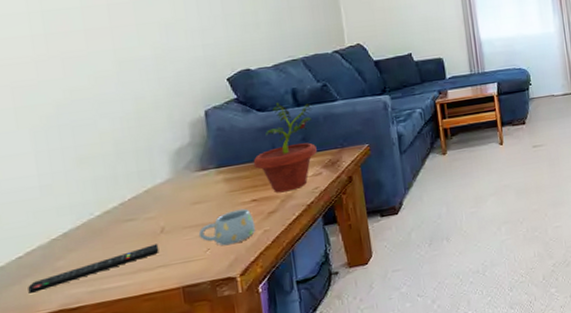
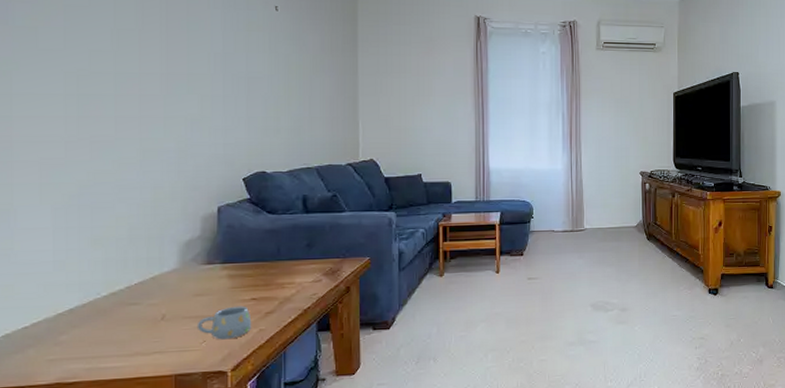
remote control: present [28,244,159,295] -> none [29,330,158,365]
potted plant: present [253,102,317,193] -> none [257,207,322,295]

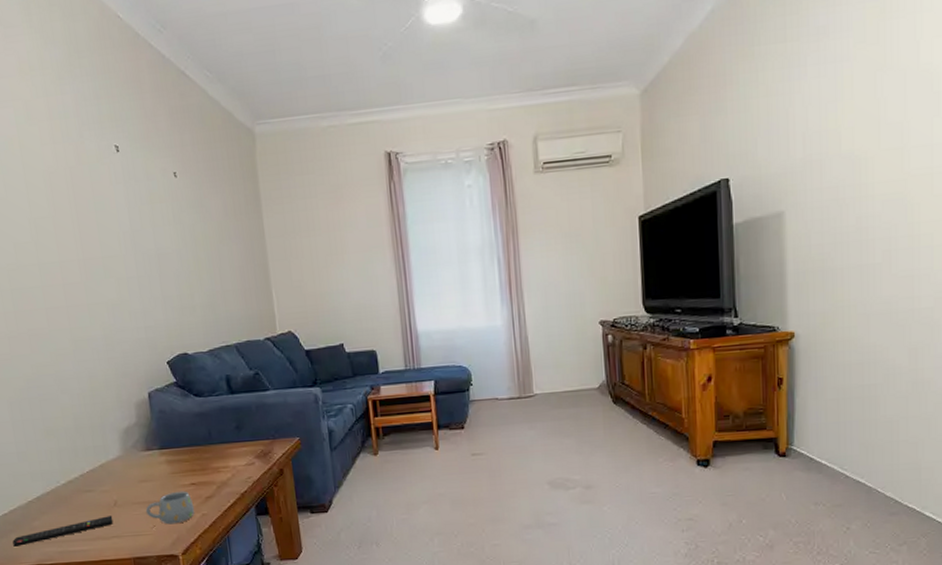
remote control: none [29,330,158,365] -> present [12,515,113,548]

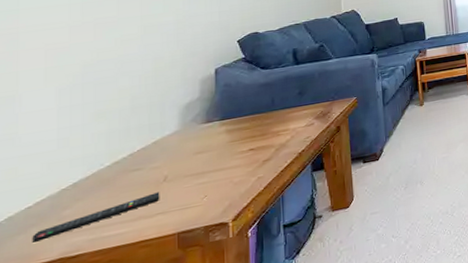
mug: present [145,491,195,525] -> none [198,157,251,193]

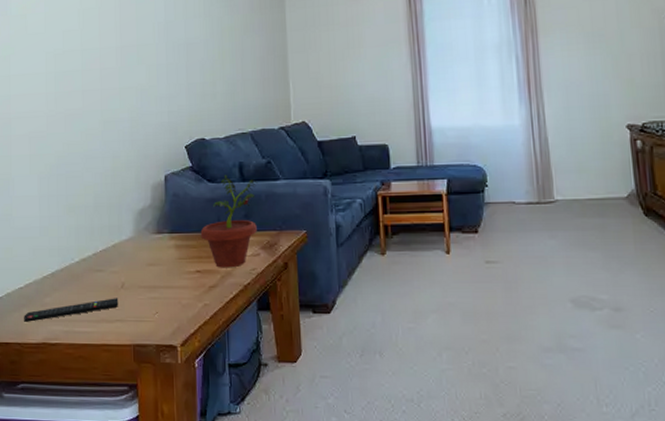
potted plant: none [253,61,311,143] -> present [200,175,258,268]

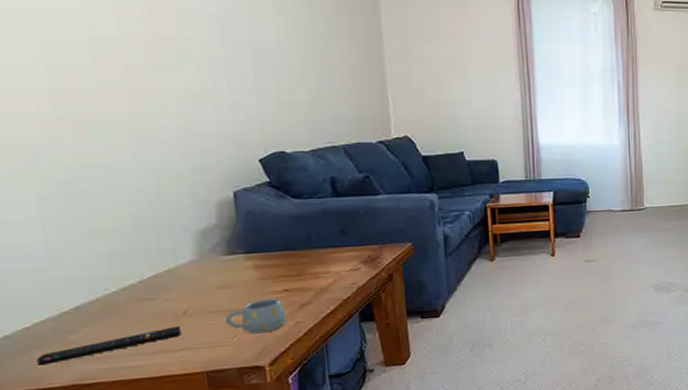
mug: none [150,278,198,313] -> present [224,298,287,334]
potted plant: present [200,175,258,268] -> none [286,190,356,285]

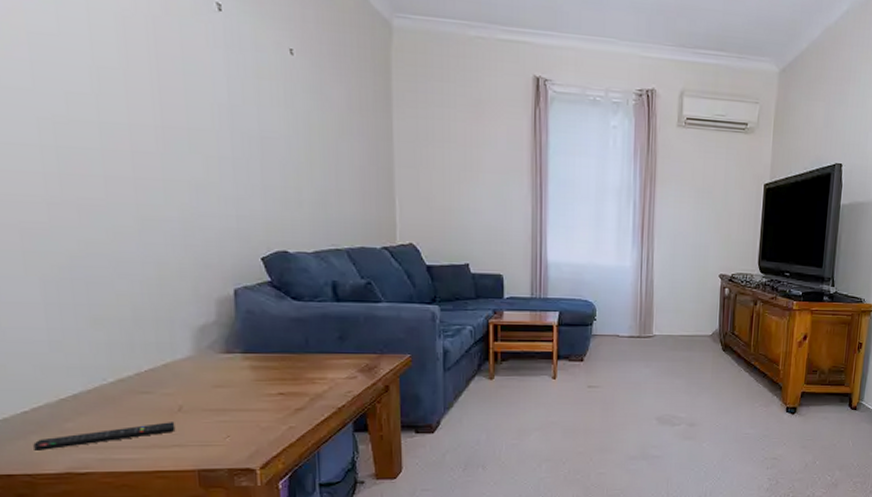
mug: present [224,298,287,334] -> none [218,400,281,436]

